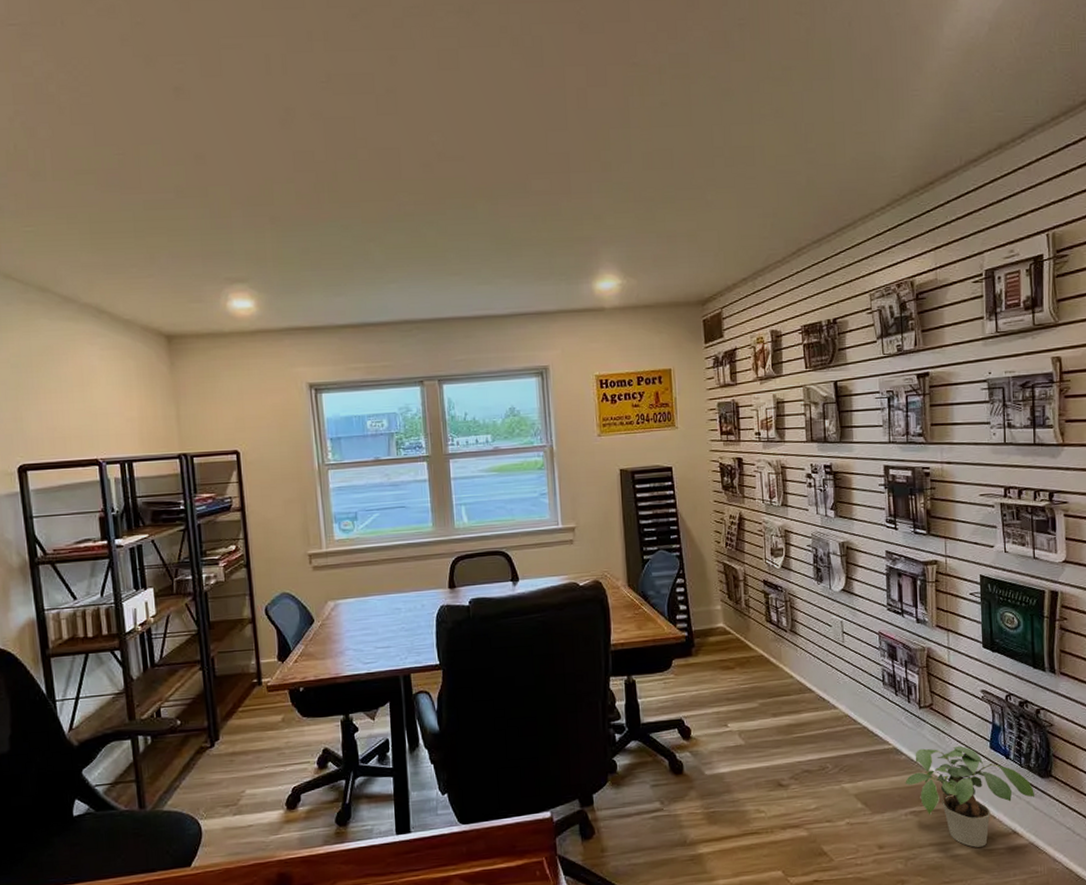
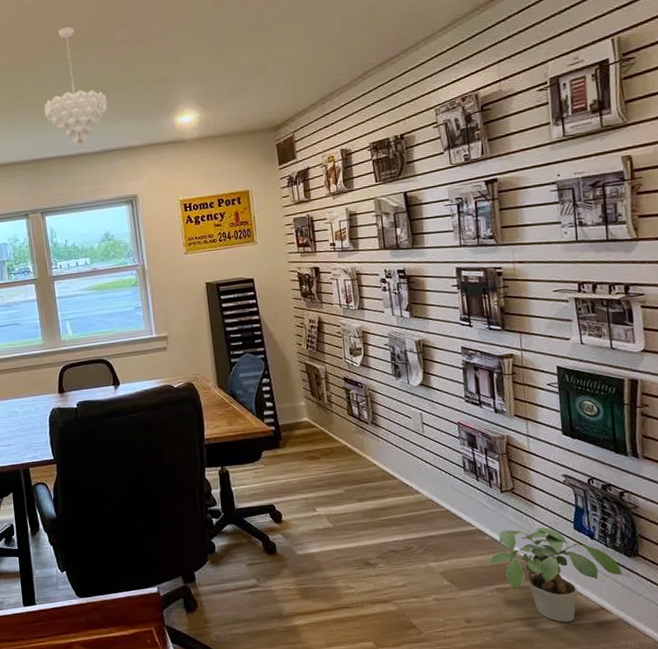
pendant light: none [447,170,520,305] -> present [44,26,108,145]

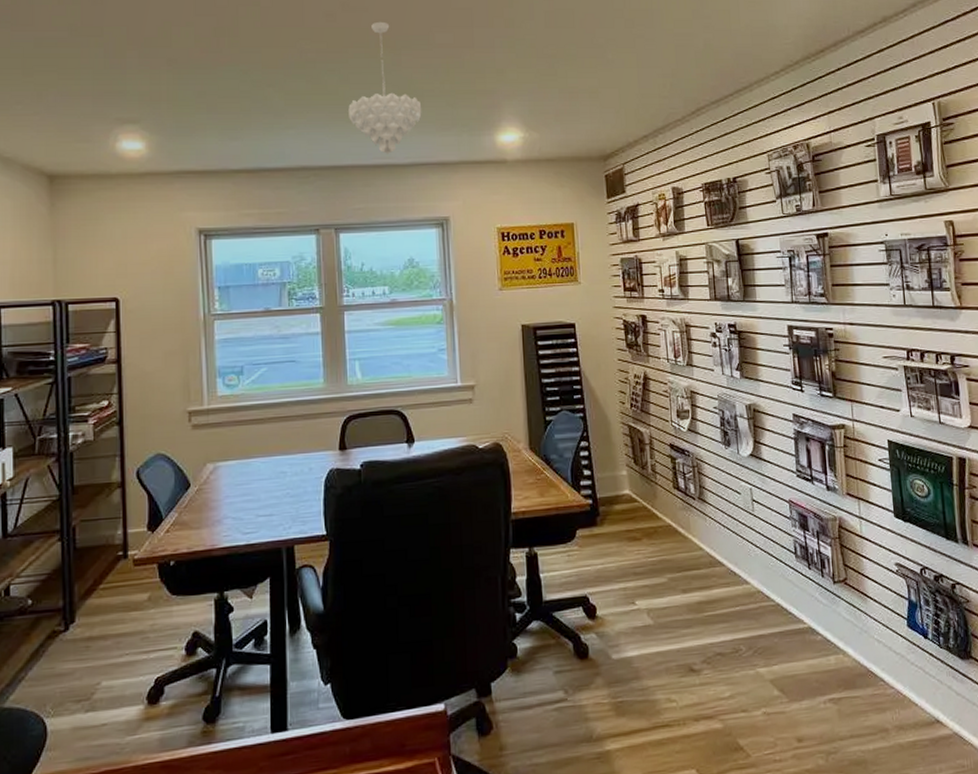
potted plant: present [489,527,623,622] -> none [822,624,957,739]

